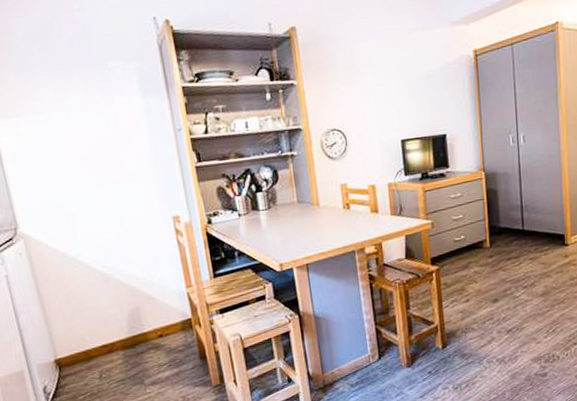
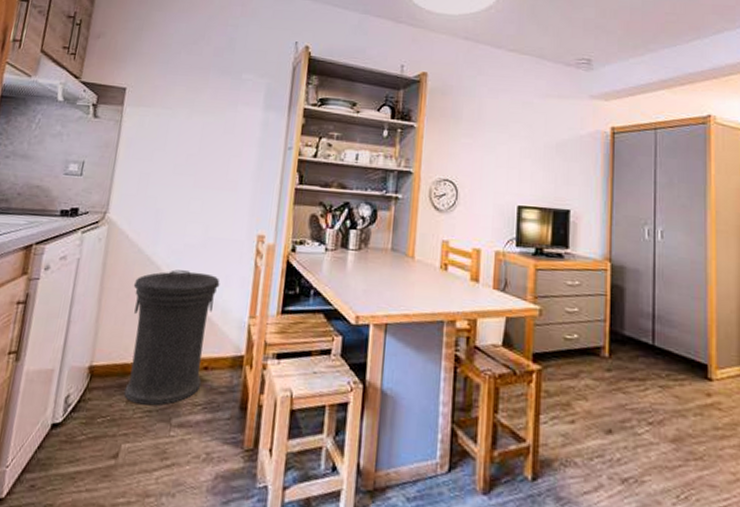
trash can: none [69,260,161,378] -> present [124,270,220,406]

